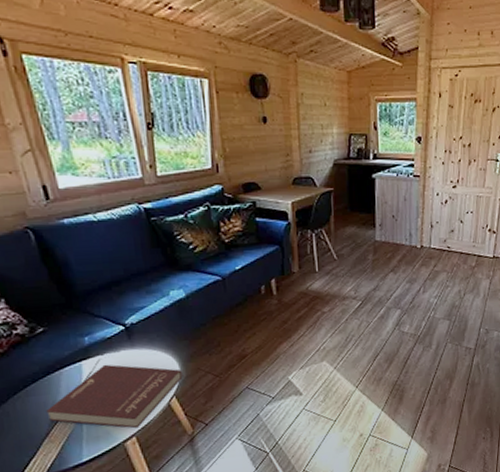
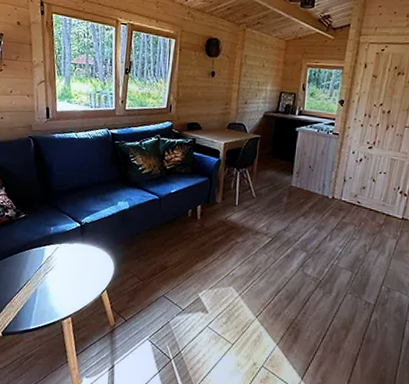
book: present [46,364,183,429] -> none [14,252,116,311]

